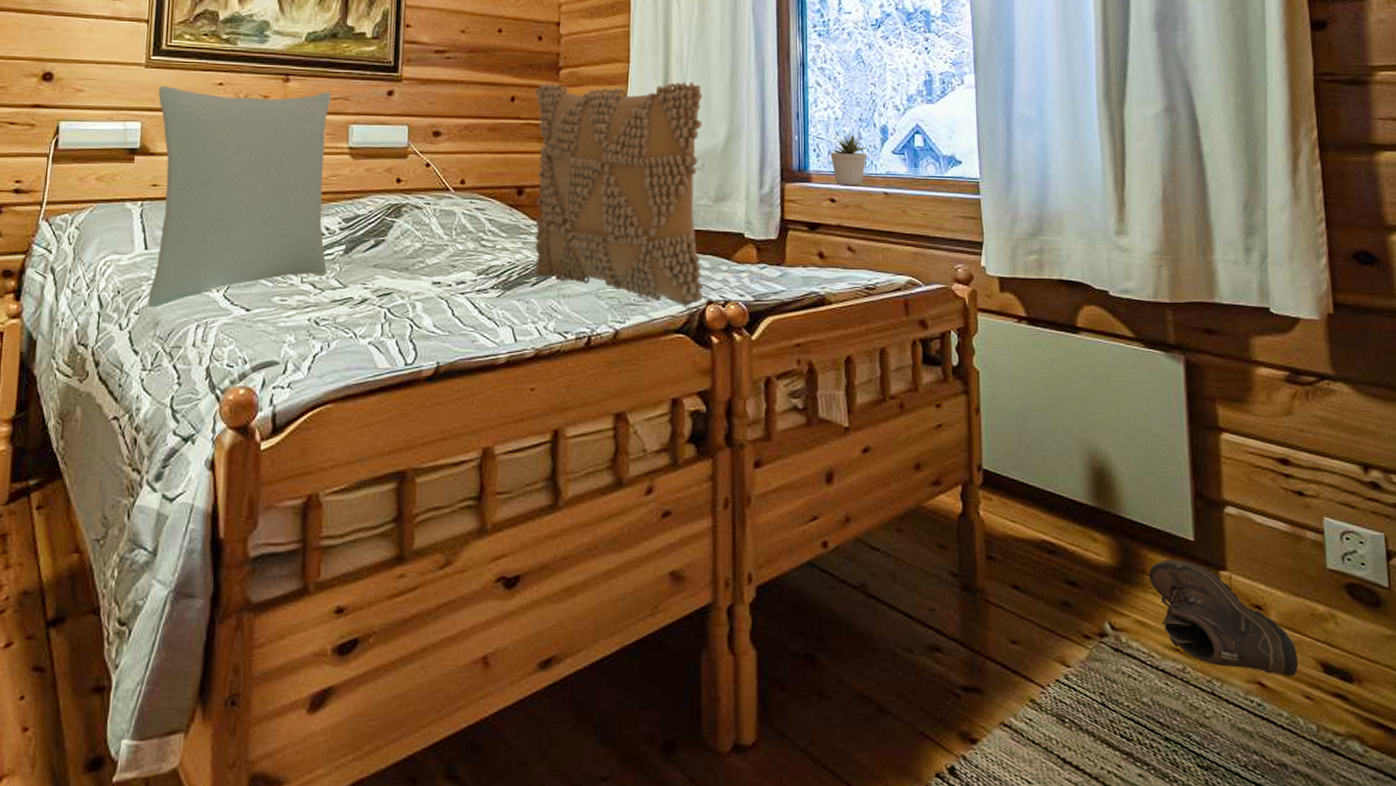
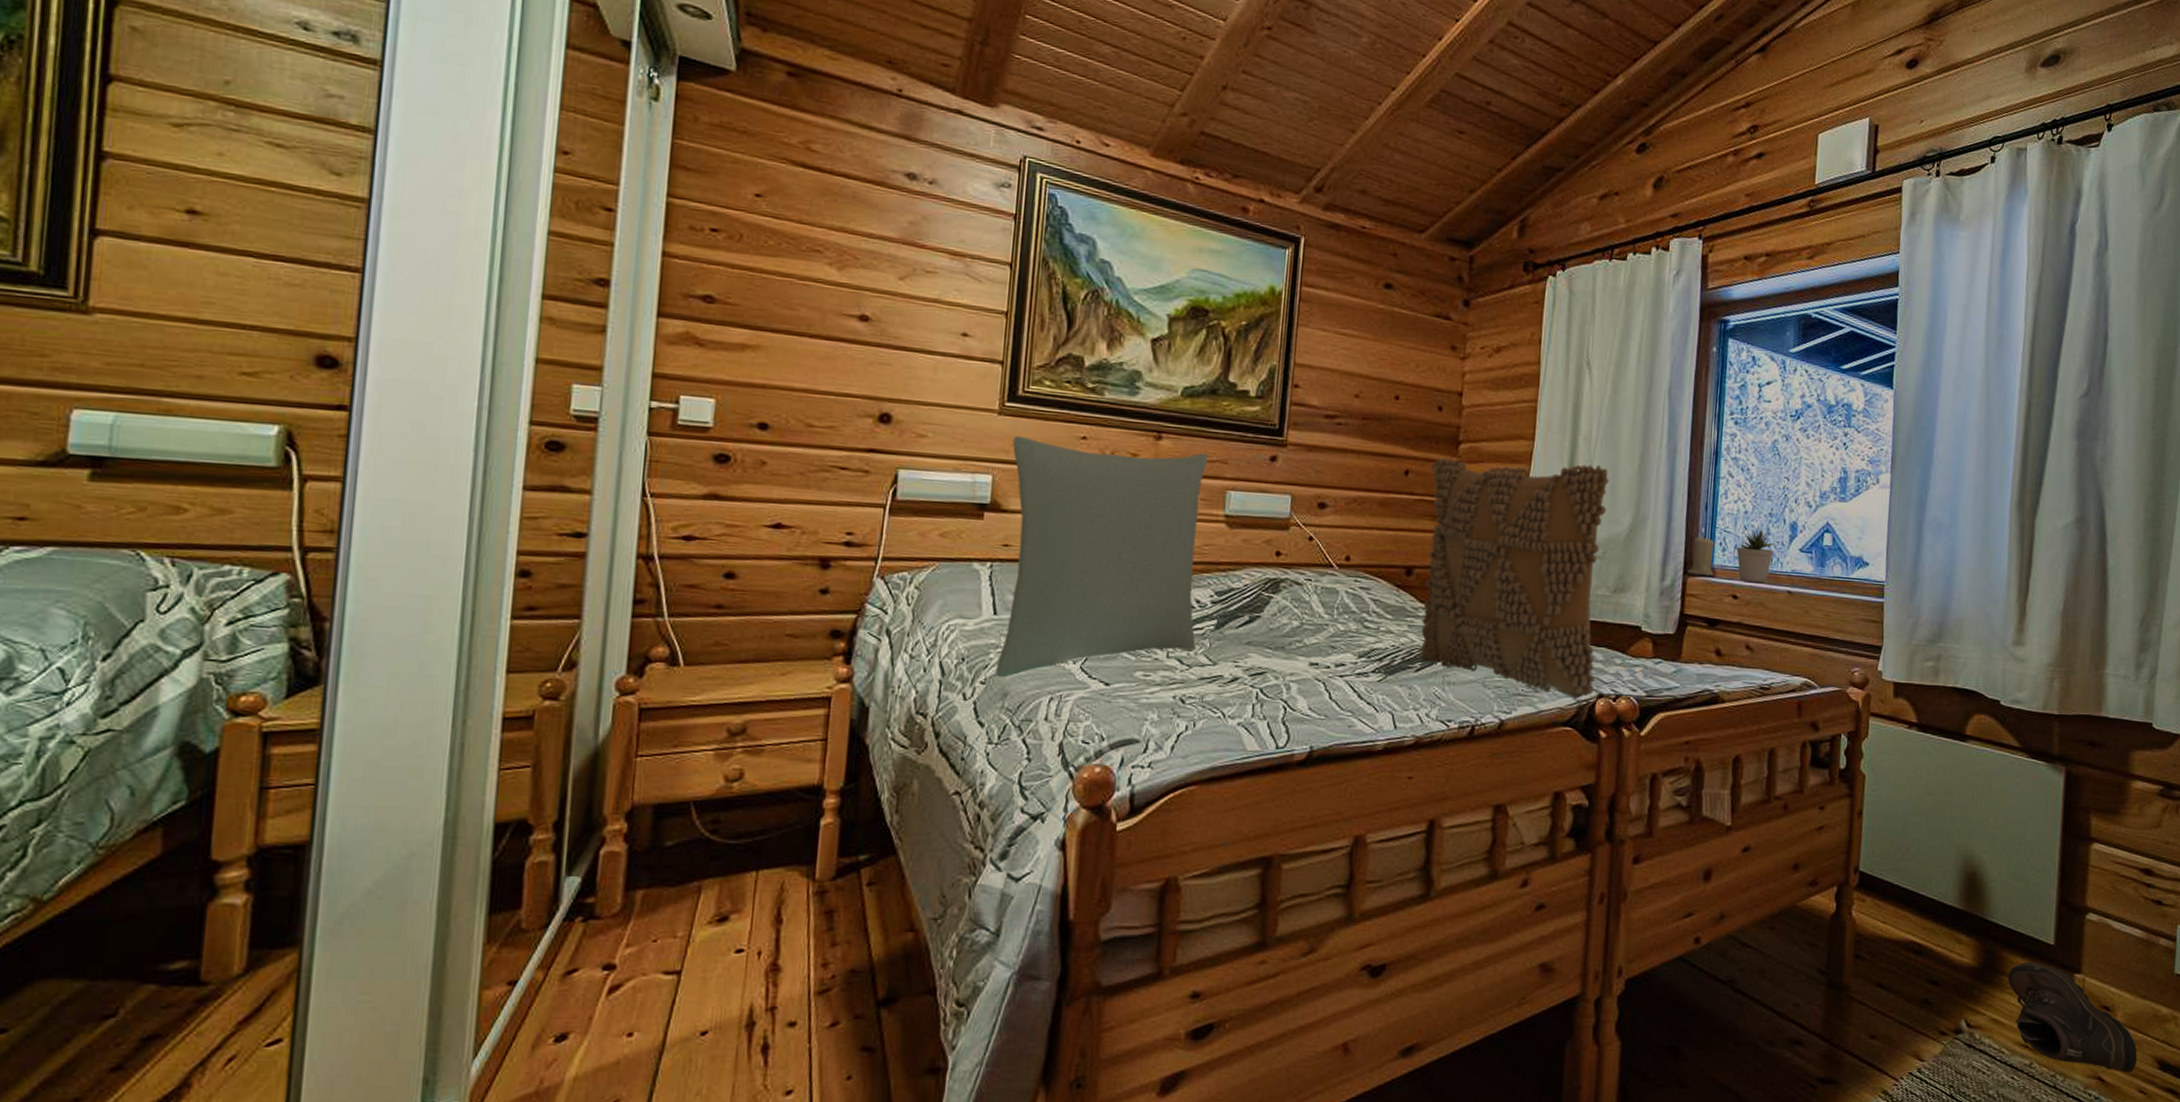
candle: none [785,143,810,181] -> present [1688,536,1715,576]

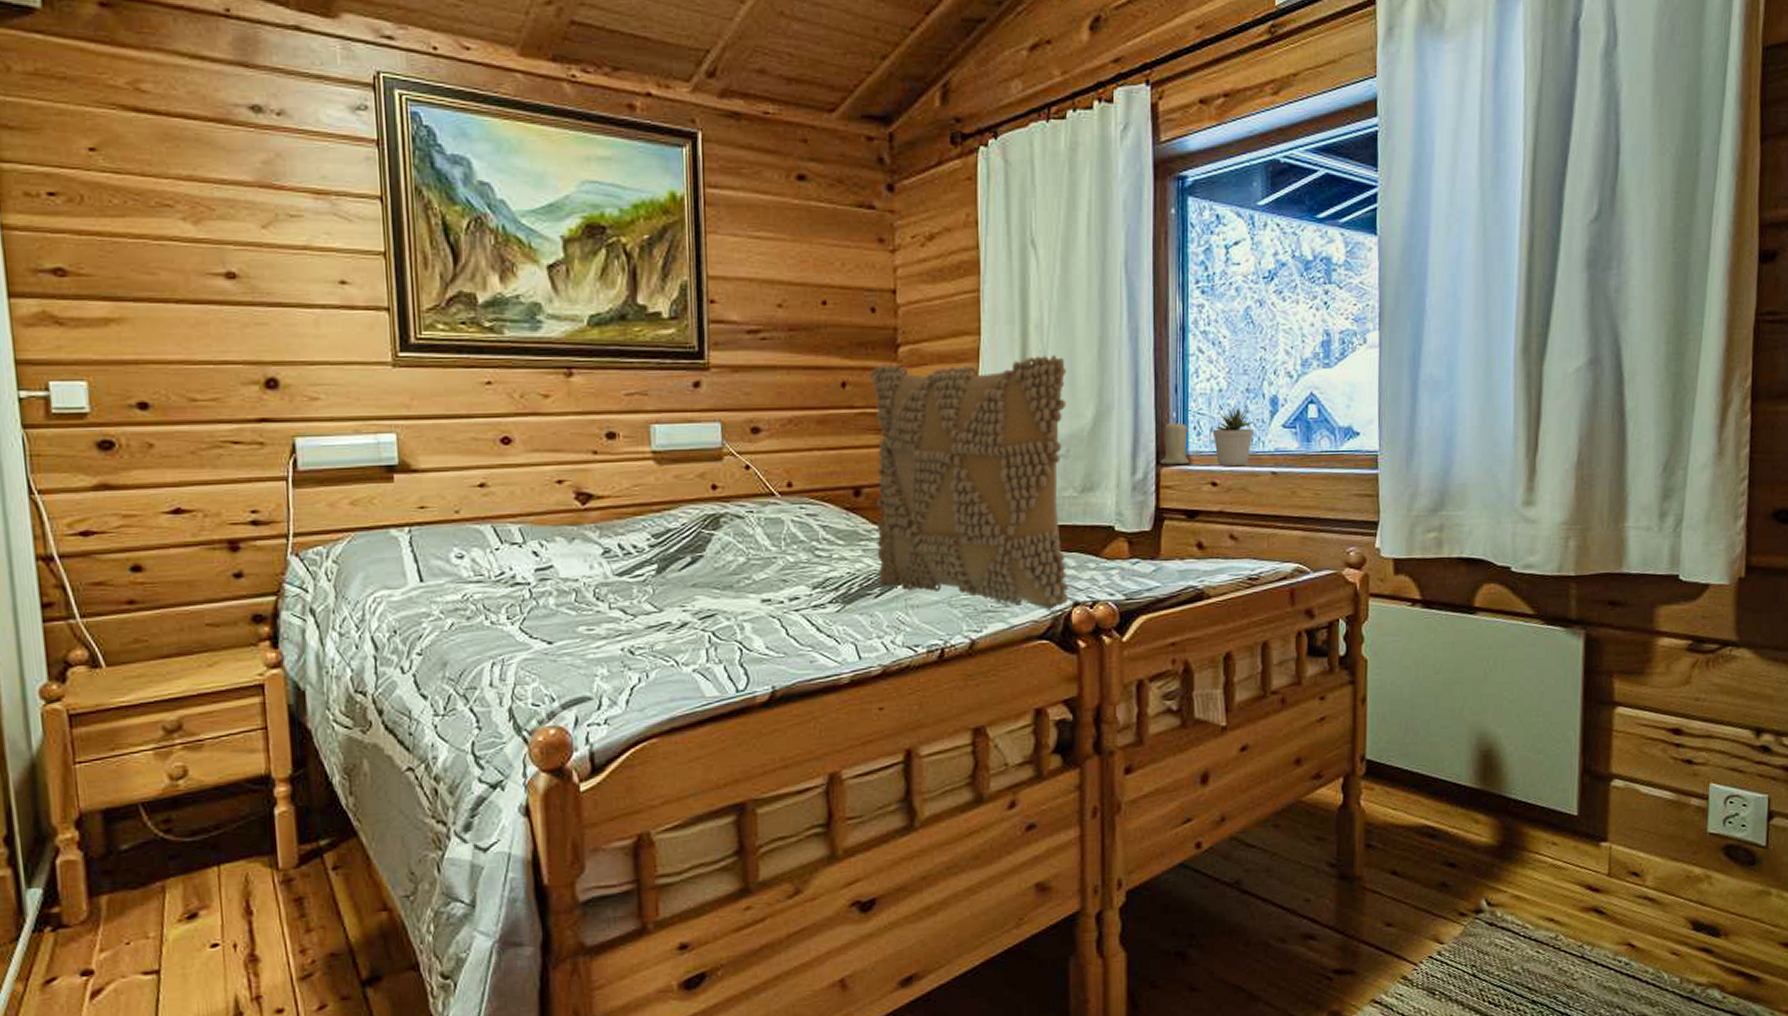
pillow: present [996,435,1209,678] -> none [413,386,638,647]
hiking boot: present [2007,961,2138,1073] -> none [1529,834,1670,936]

